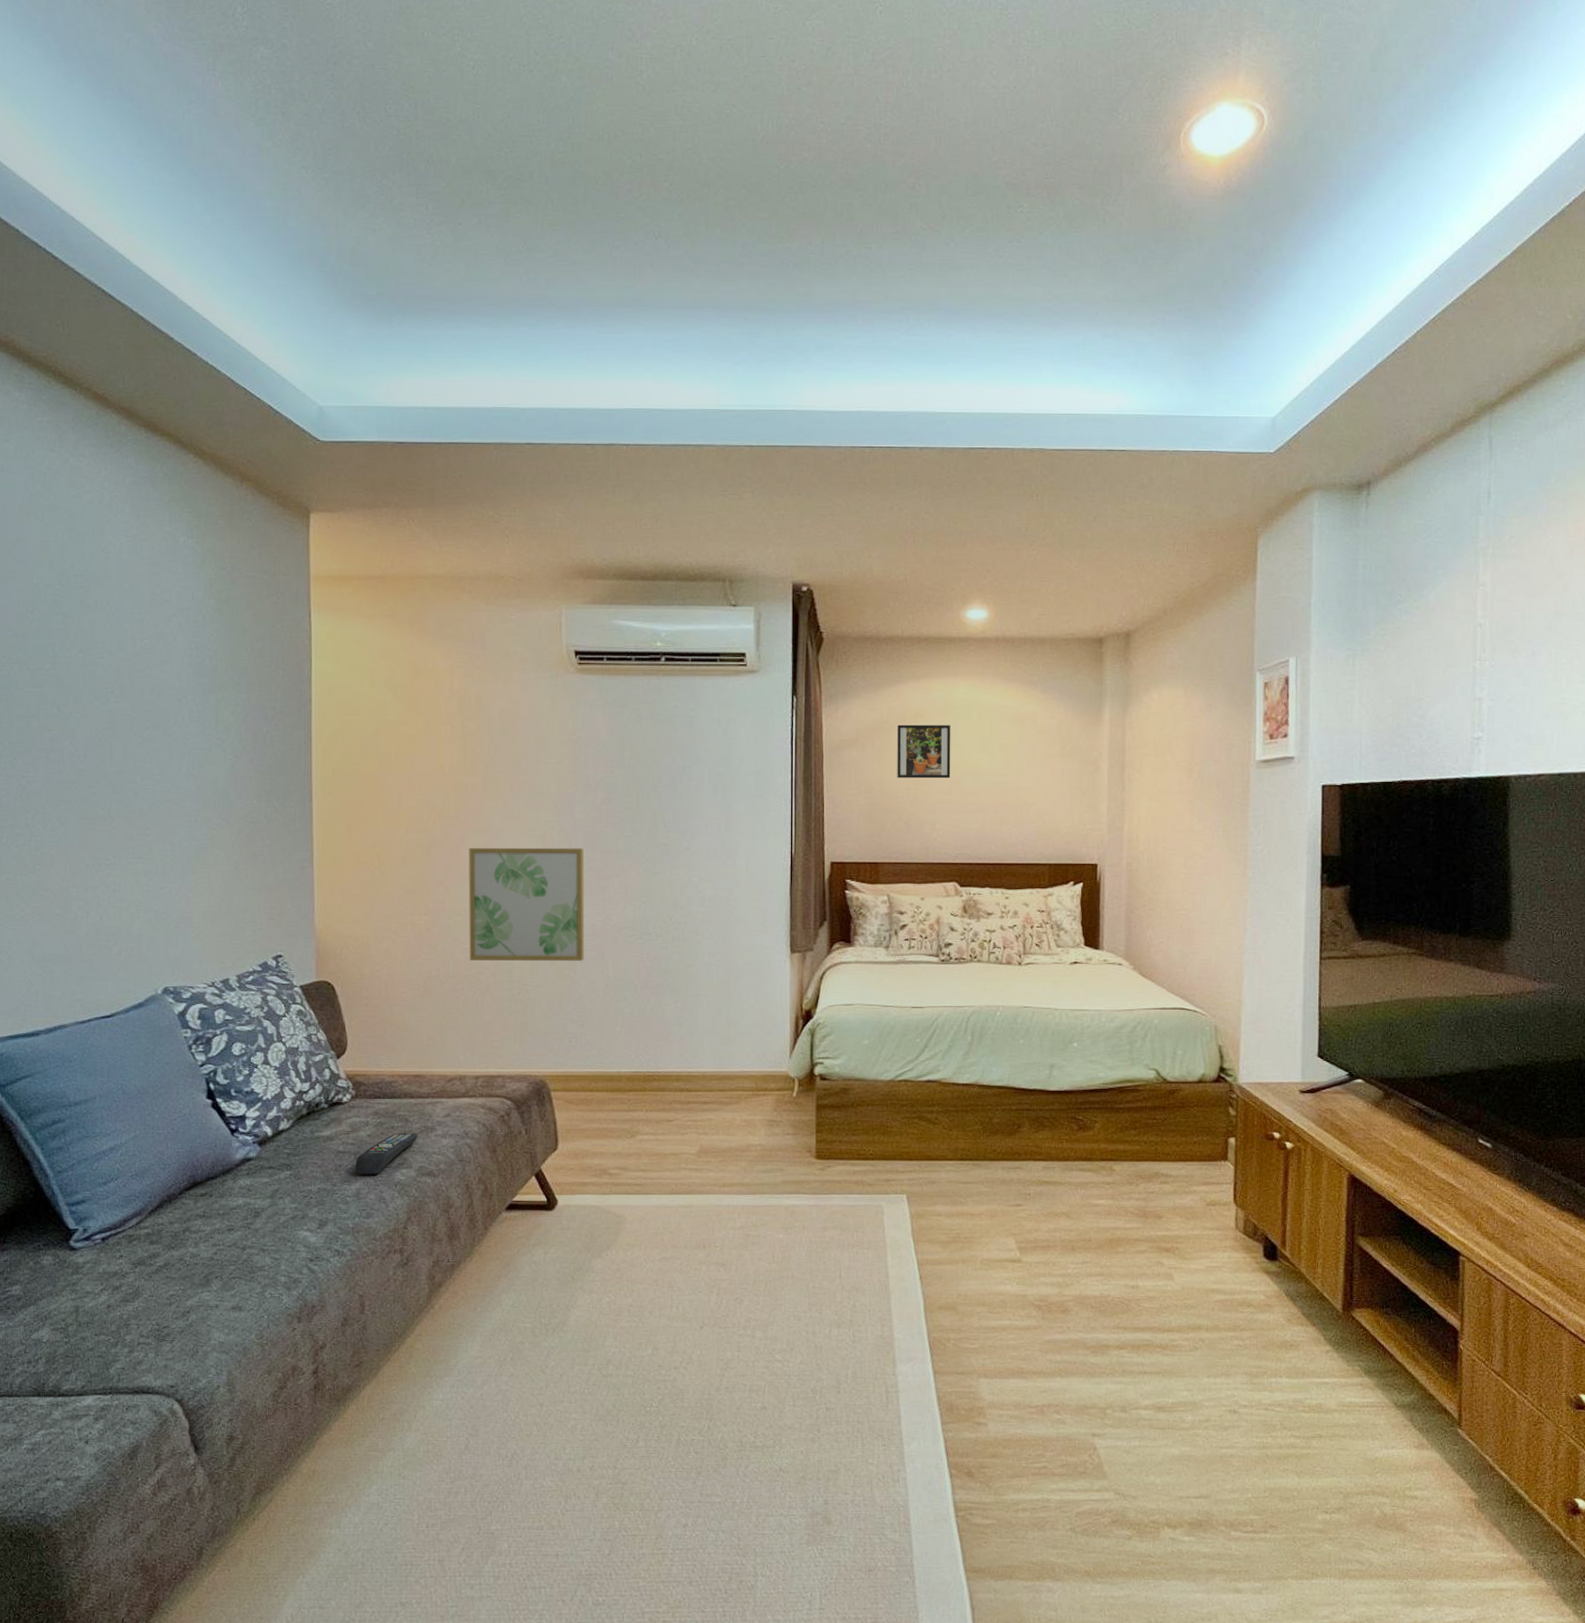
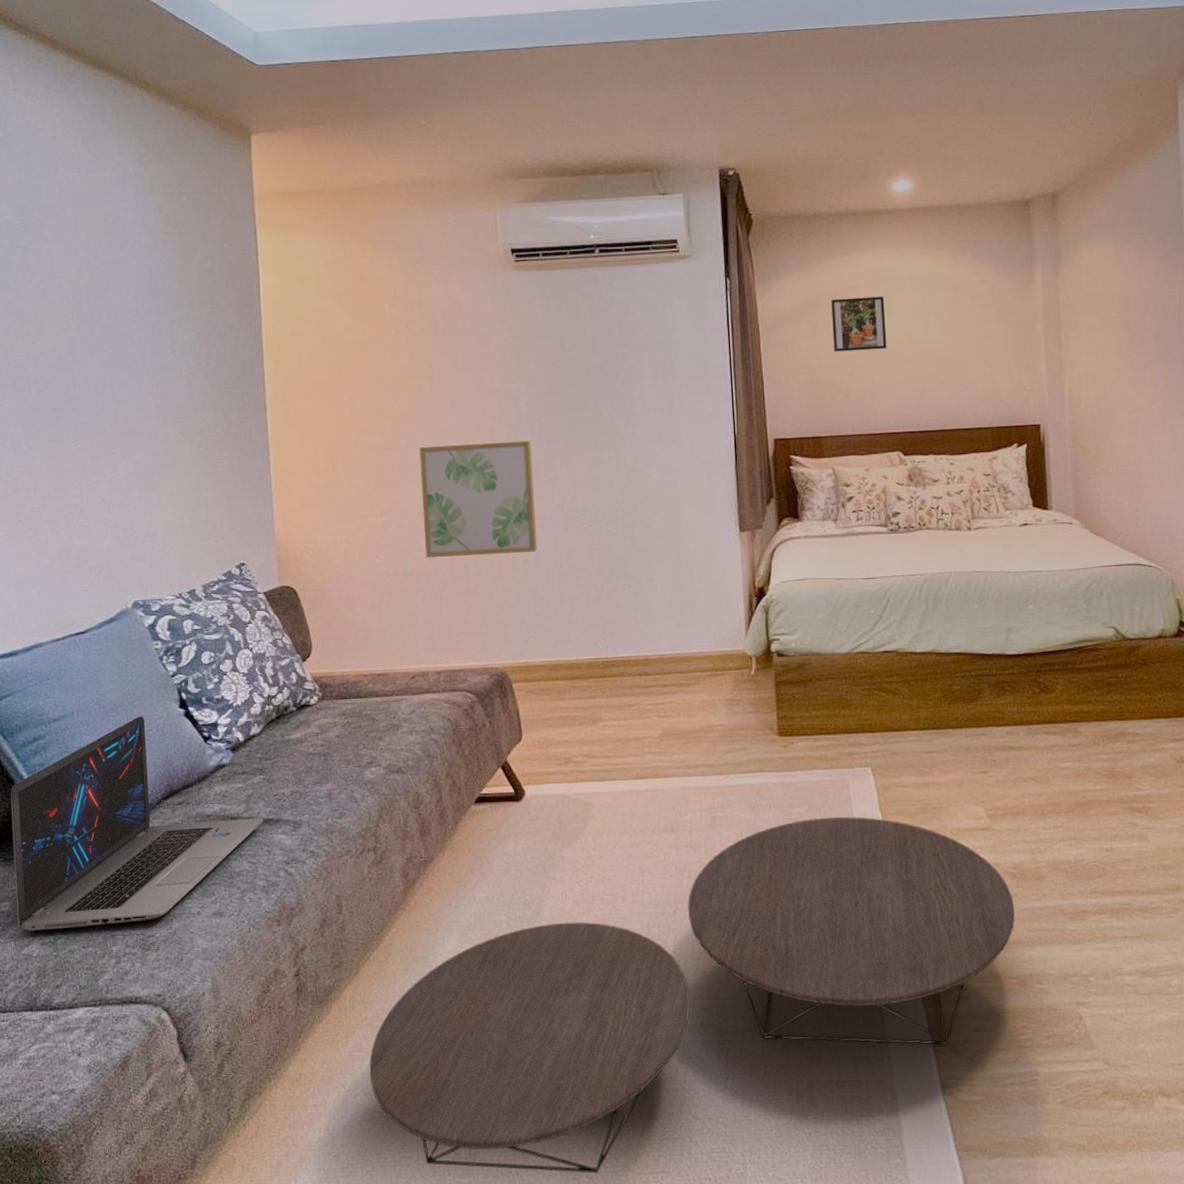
laptop: none [25,1105,288,1317] -> present [10,716,263,931]
remote control: present [356,1132,418,1175] -> none [326,731,385,776]
coffee table: none [384,1241,1038,1580] -> present [369,816,1015,1174]

